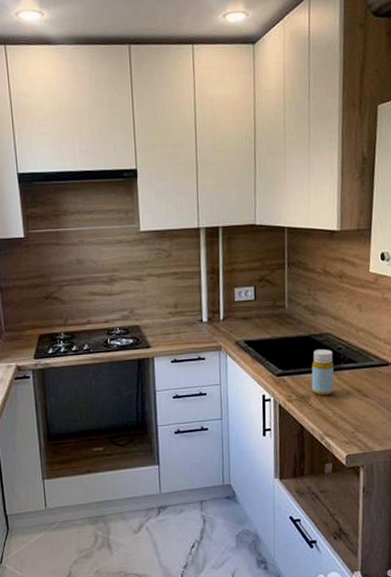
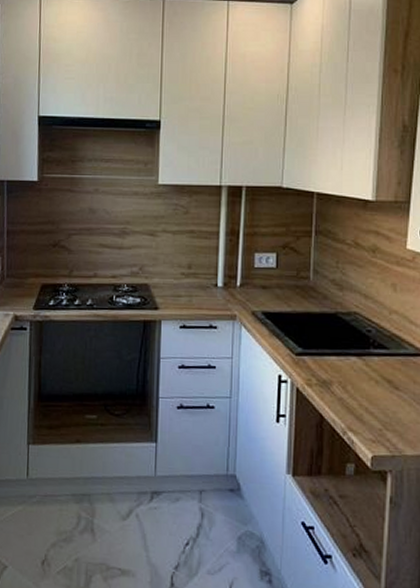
bottle: present [311,349,334,396] -> none [335,330,361,384]

